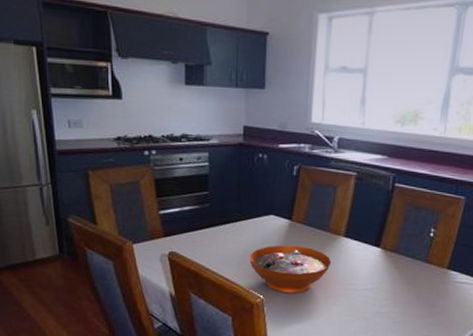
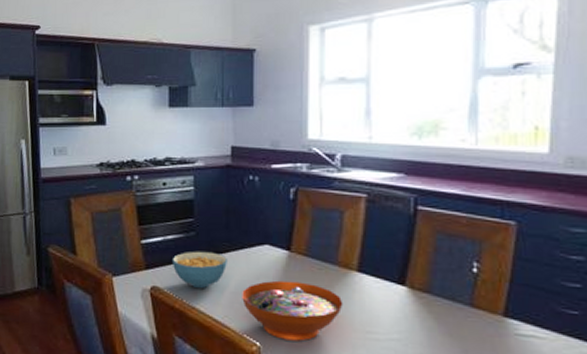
cereal bowl: none [188,220,237,253] -> present [171,251,227,289]

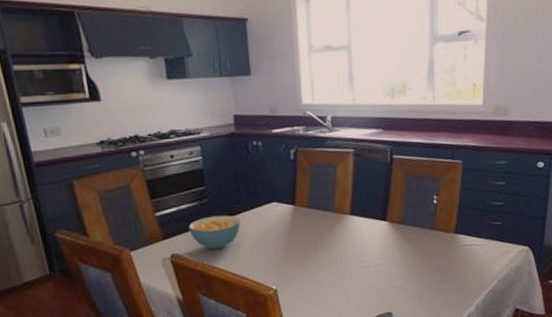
decorative bowl: present [242,280,343,342] -> none [256,230,341,281]

